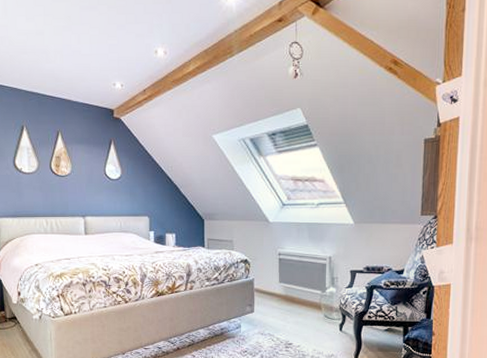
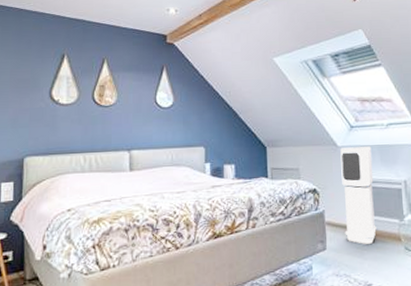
air purifier: none [271,224,301,310] -> present [340,146,377,244]

